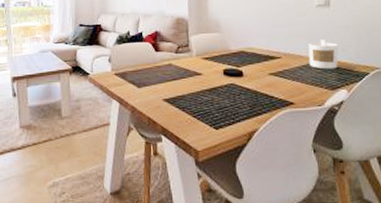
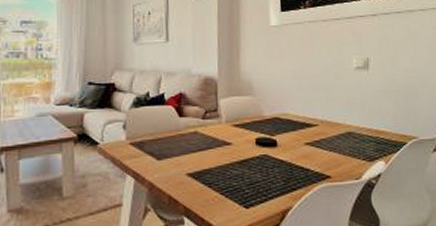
candle: present [308,40,339,69] -> none [346,106,377,139]

